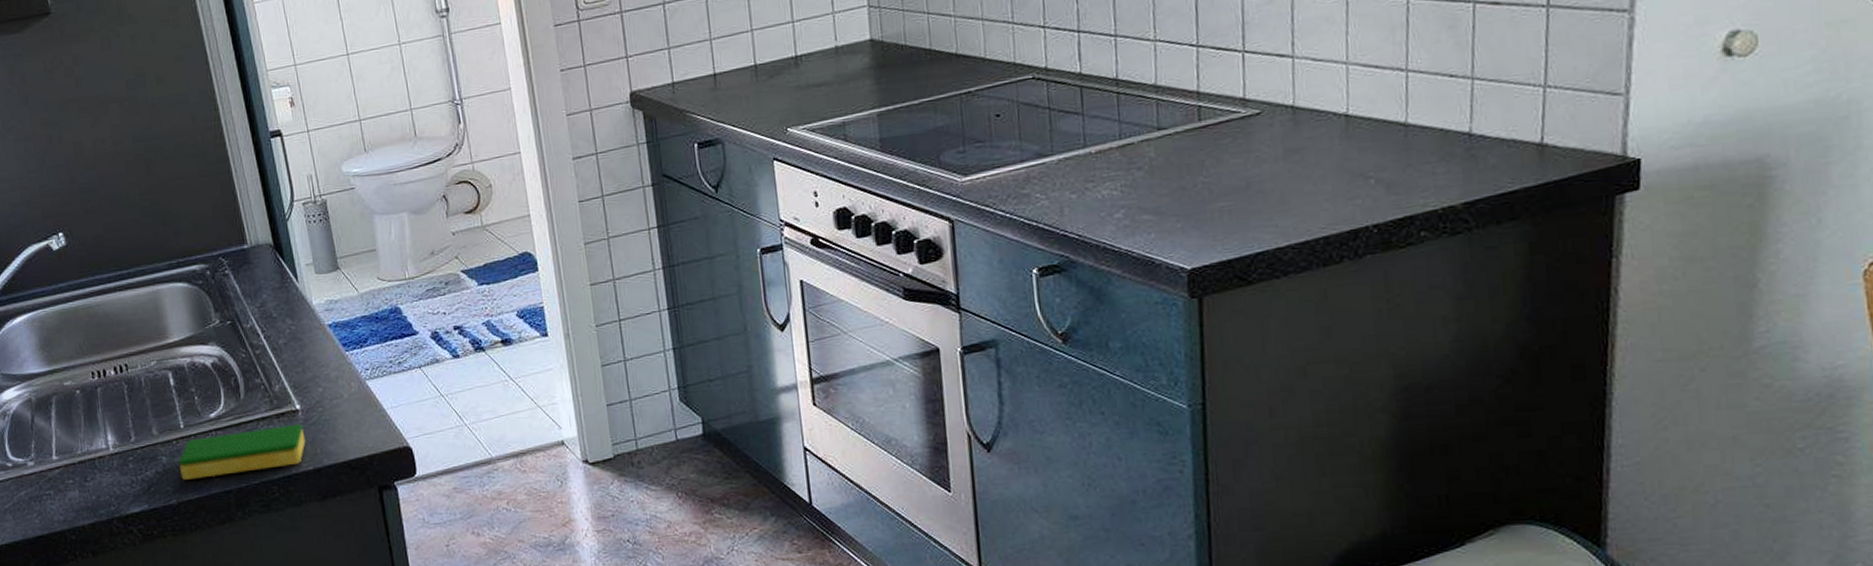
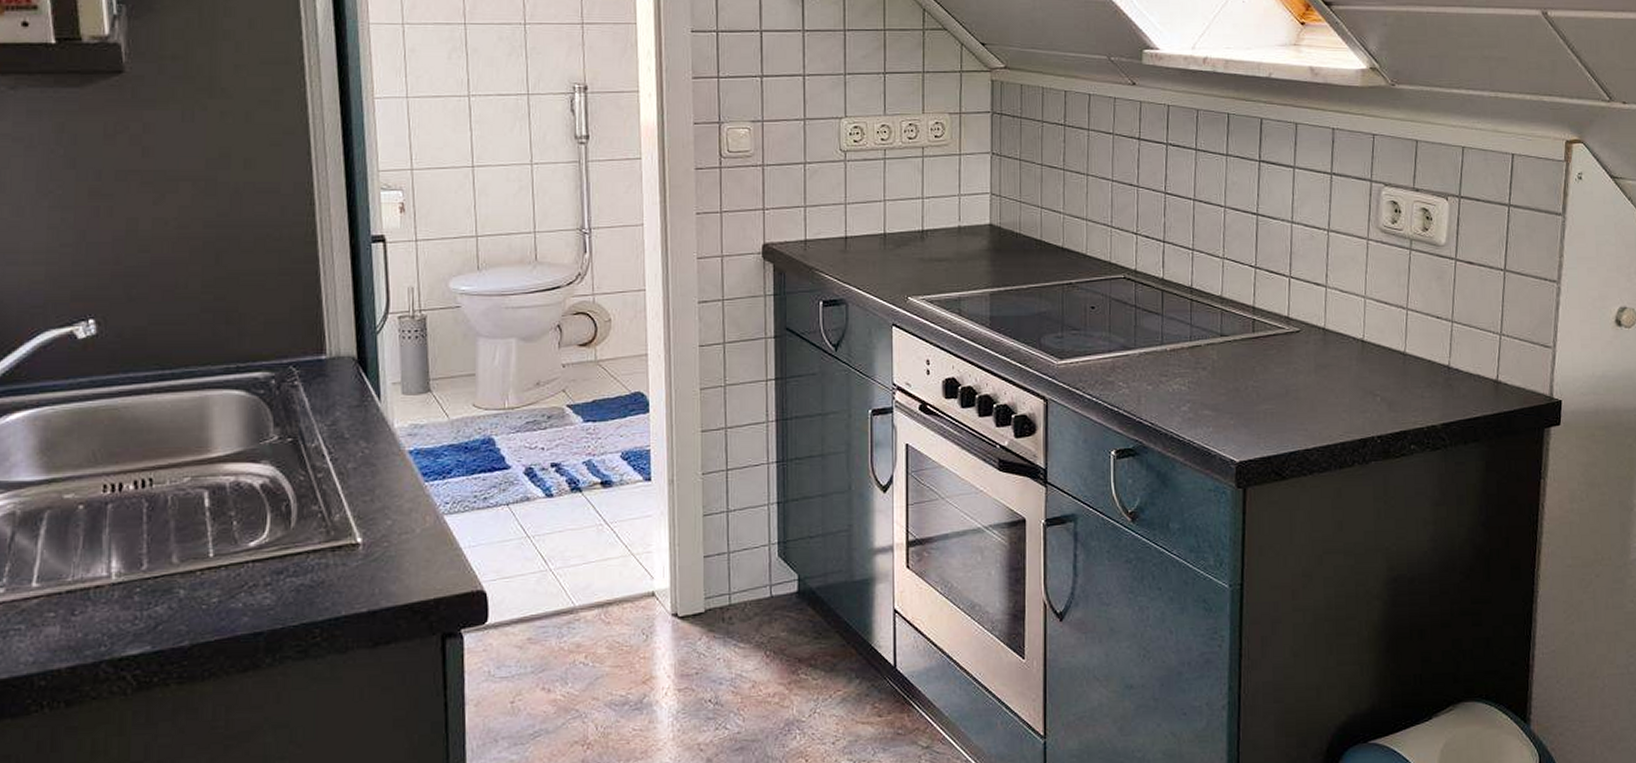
dish sponge: present [178,423,306,480] -> none [199,558,363,618]

